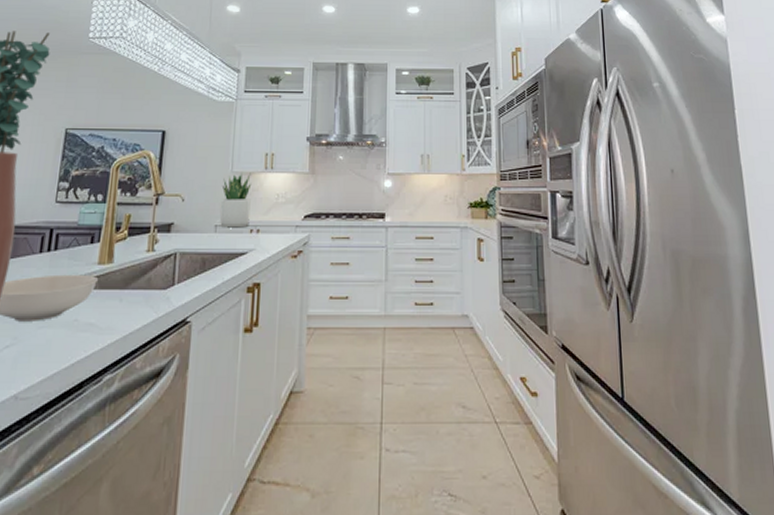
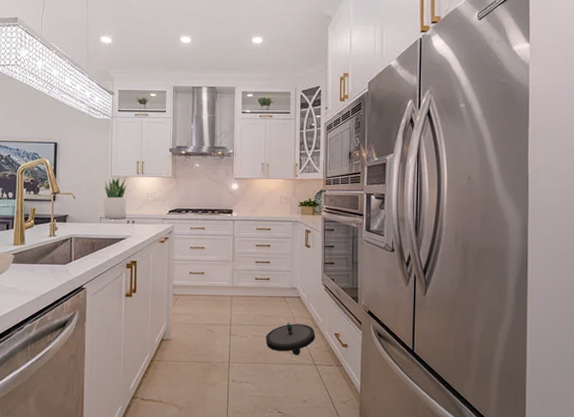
robot vacuum: none [430,363,496,410] -> present [266,322,316,356]

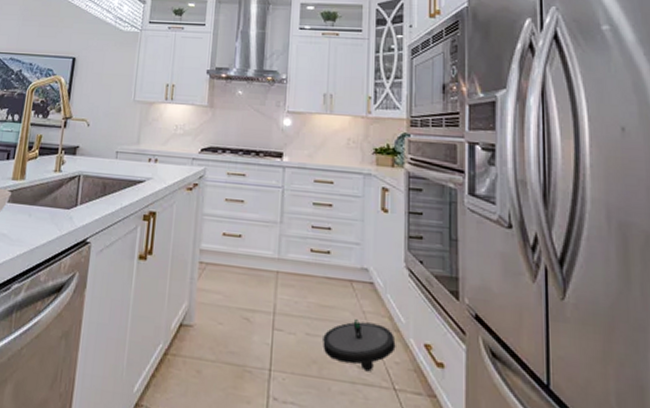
planter: present [103,177,127,220] -> none [121,102,152,156]

